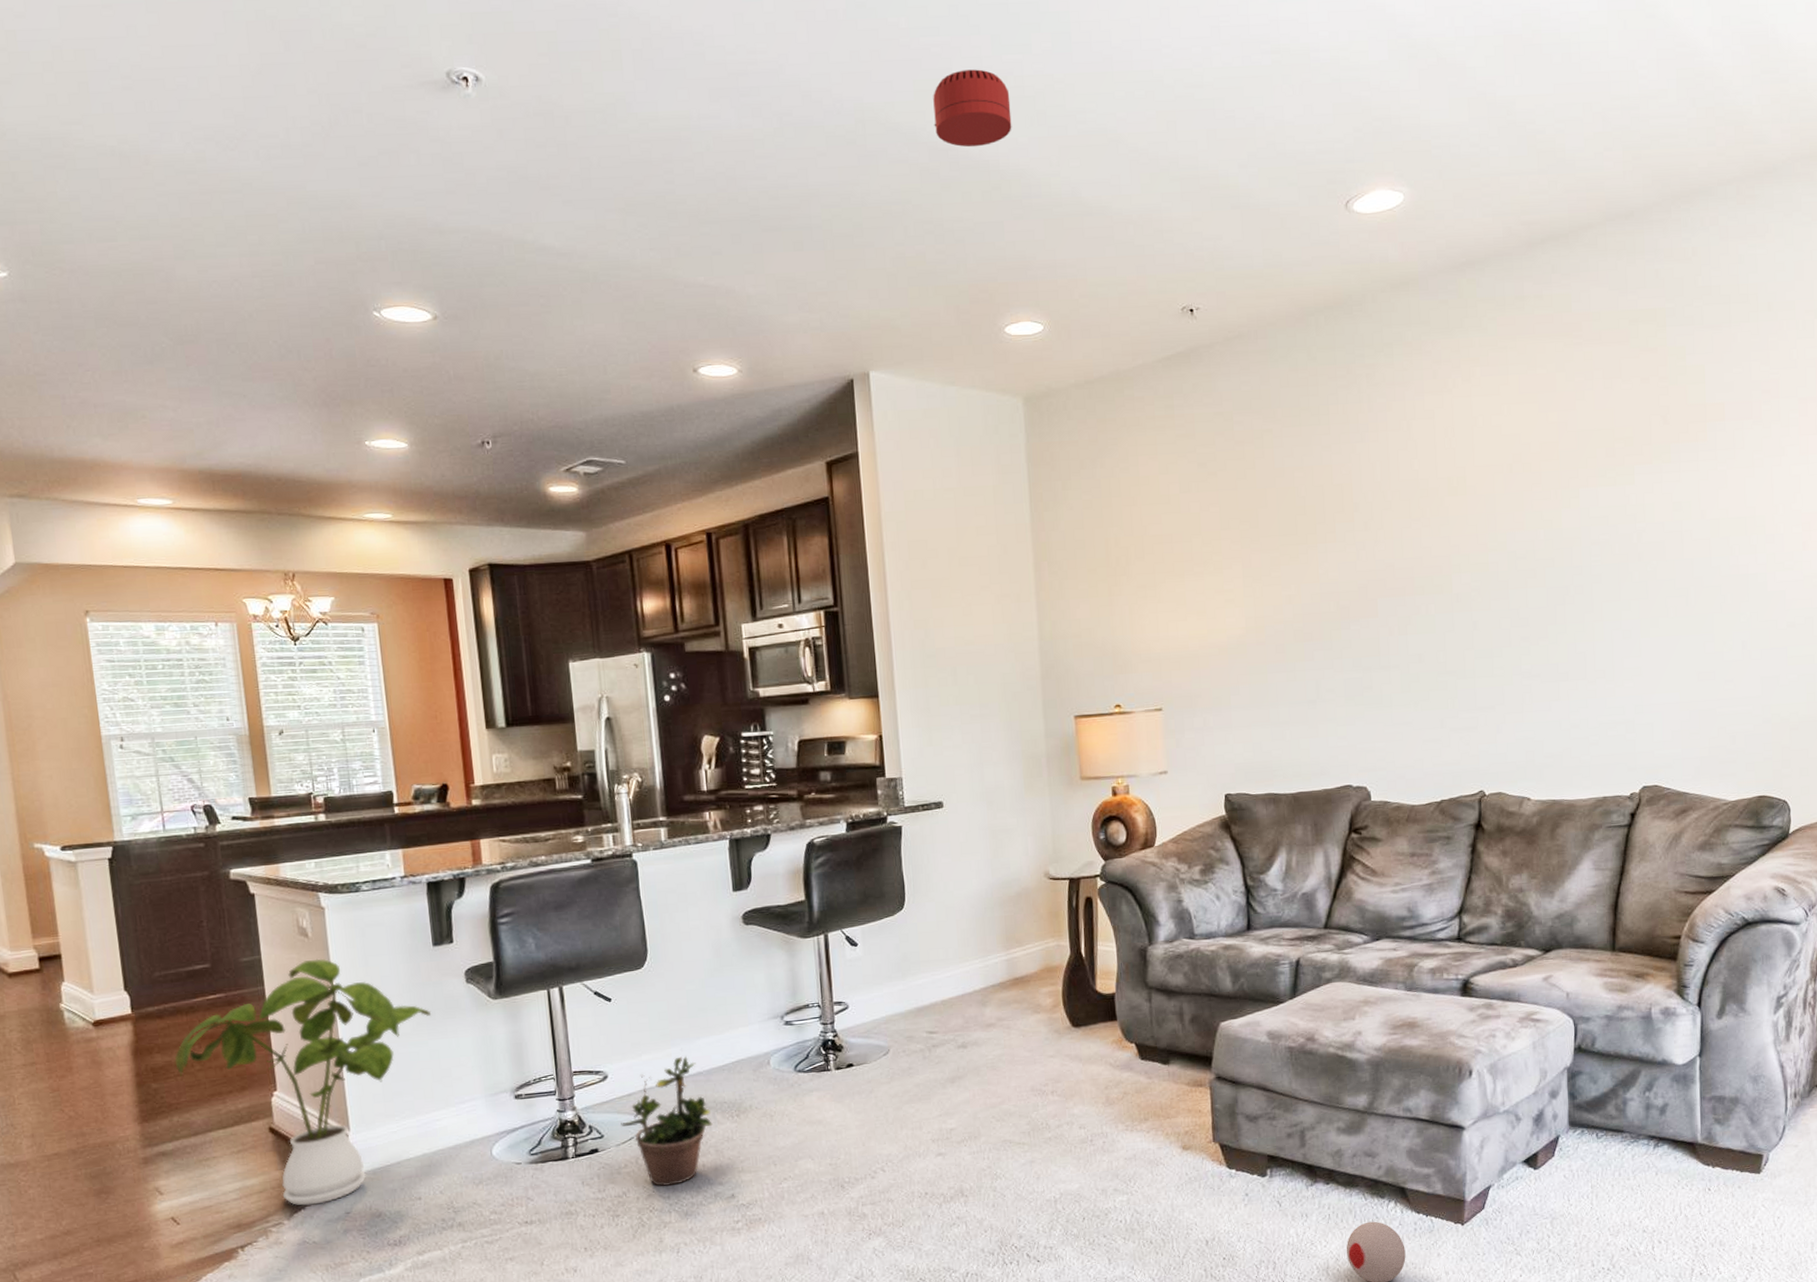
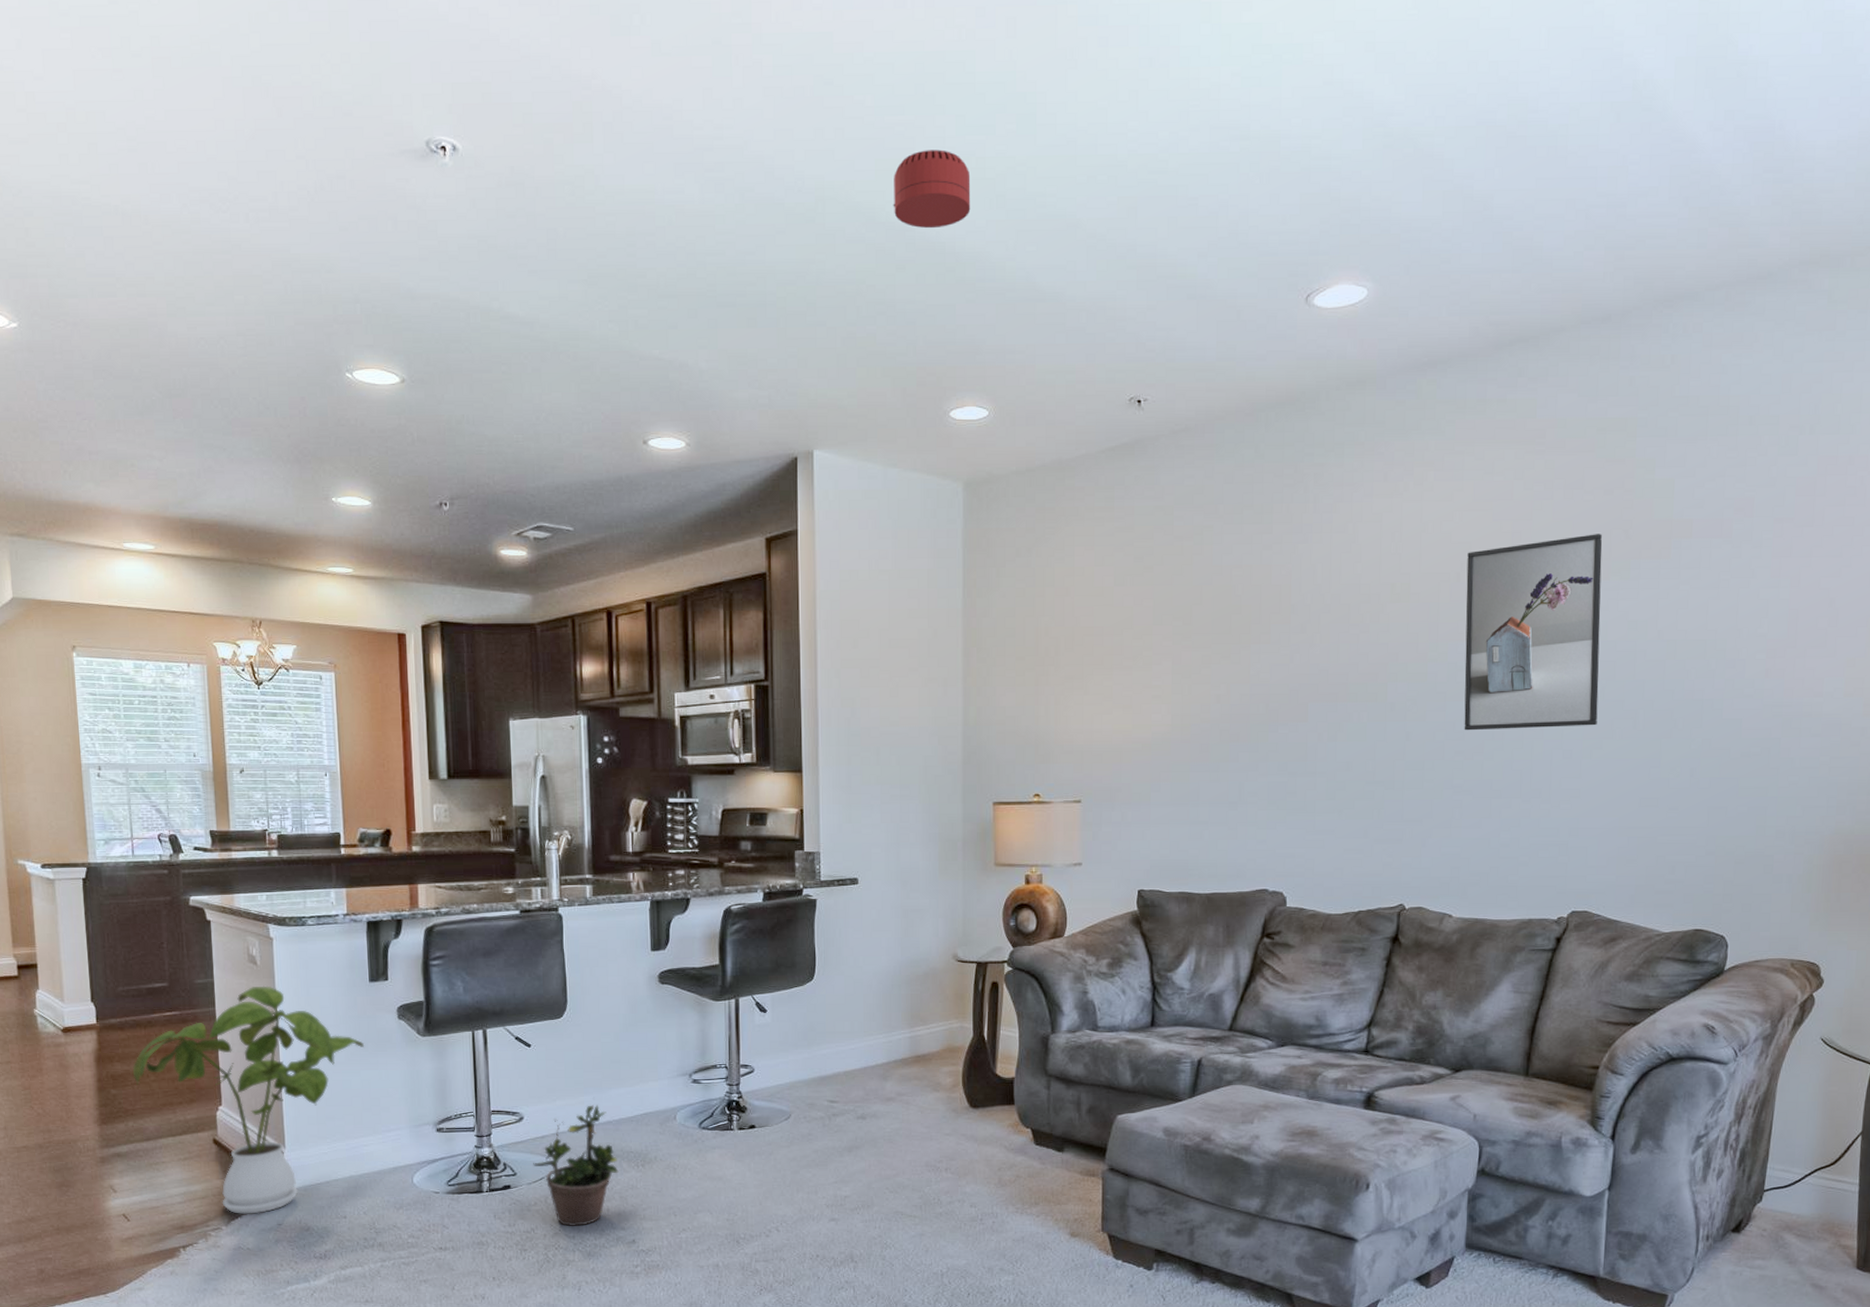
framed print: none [1518,420,1652,617] -> present [1464,534,1603,731]

